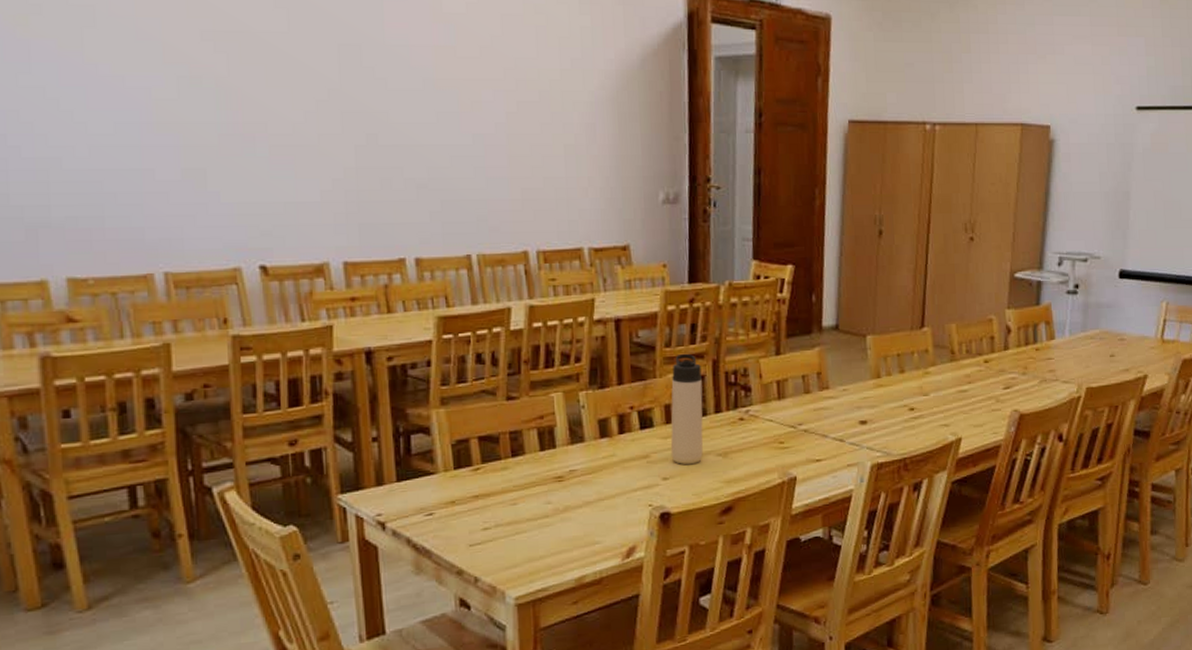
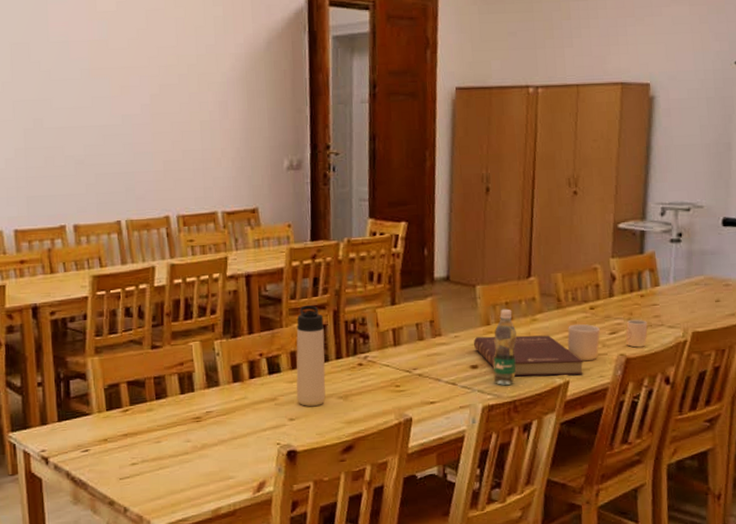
book: none [863,389,977,433] -> present [474,335,584,377]
bottle: none [882,361,908,443] -> present [493,309,517,386]
mug: none [960,377,994,417] -> present [567,323,600,361]
mug: none [1020,373,1042,403] -> present [625,319,648,348]

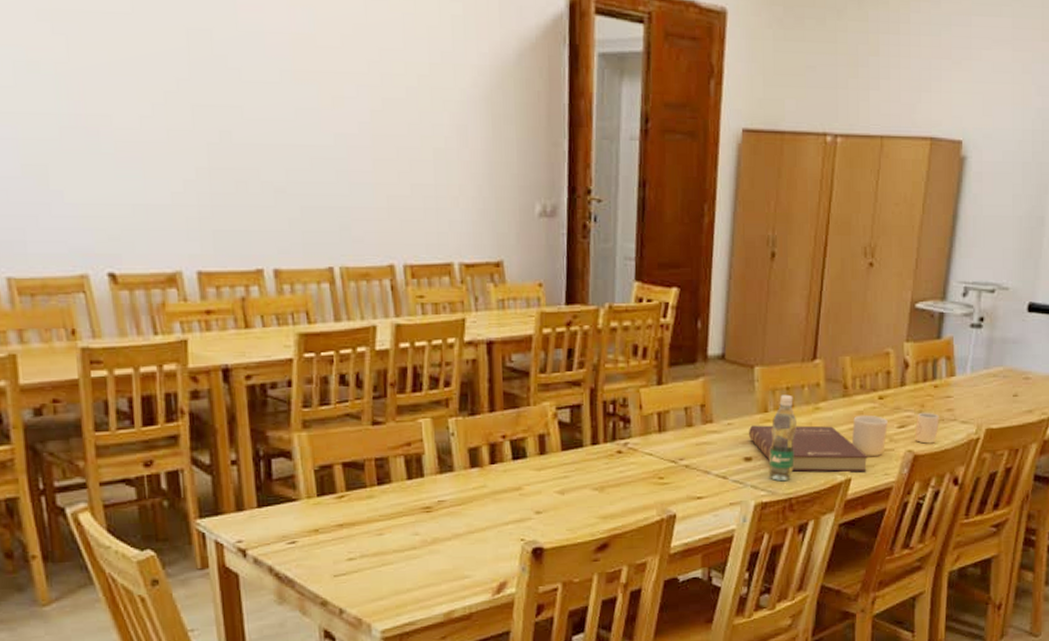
thermos bottle: present [296,305,326,407] -> none [544,380,579,499]

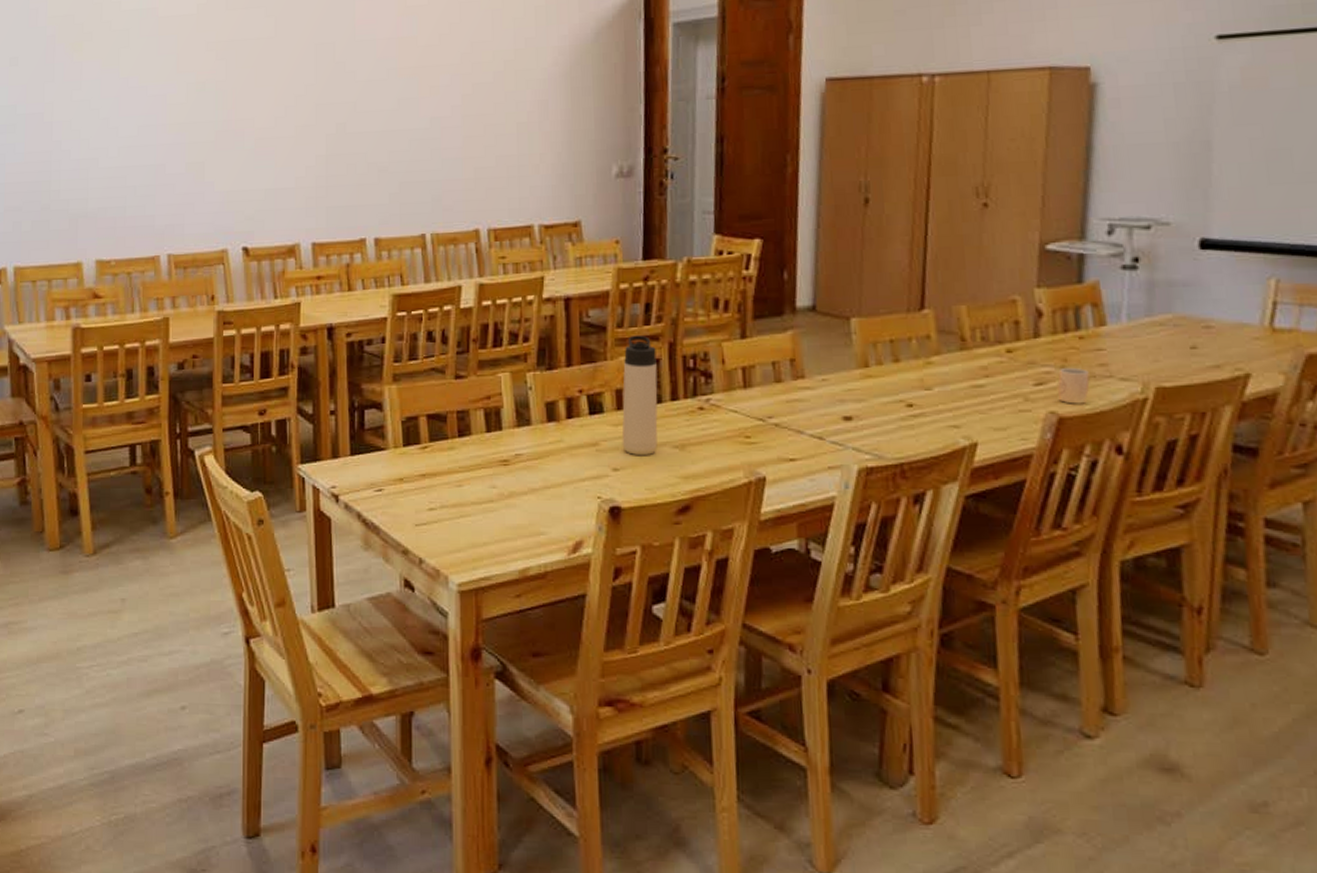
thermos bottle: none [544,380,579,499] -> present [621,335,658,456]
book: present [749,425,868,472] -> none [847,381,998,436]
bottle: present [768,394,797,482] -> none [872,348,905,444]
mug: present [851,414,888,457] -> none [974,370,1021,419]

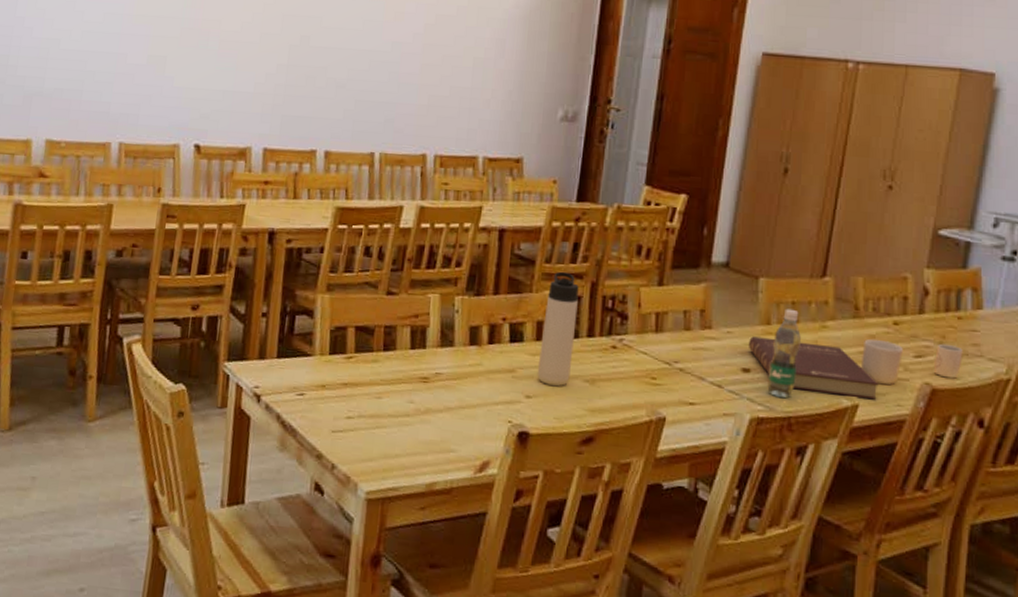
book: none [847,381,998,436] -> present [749,336,879,400]
bottle: none [872,348,905,444] -> present [767,308,801,399]
mug: none [974,370,1021,419] -> present [860,338,903,385]

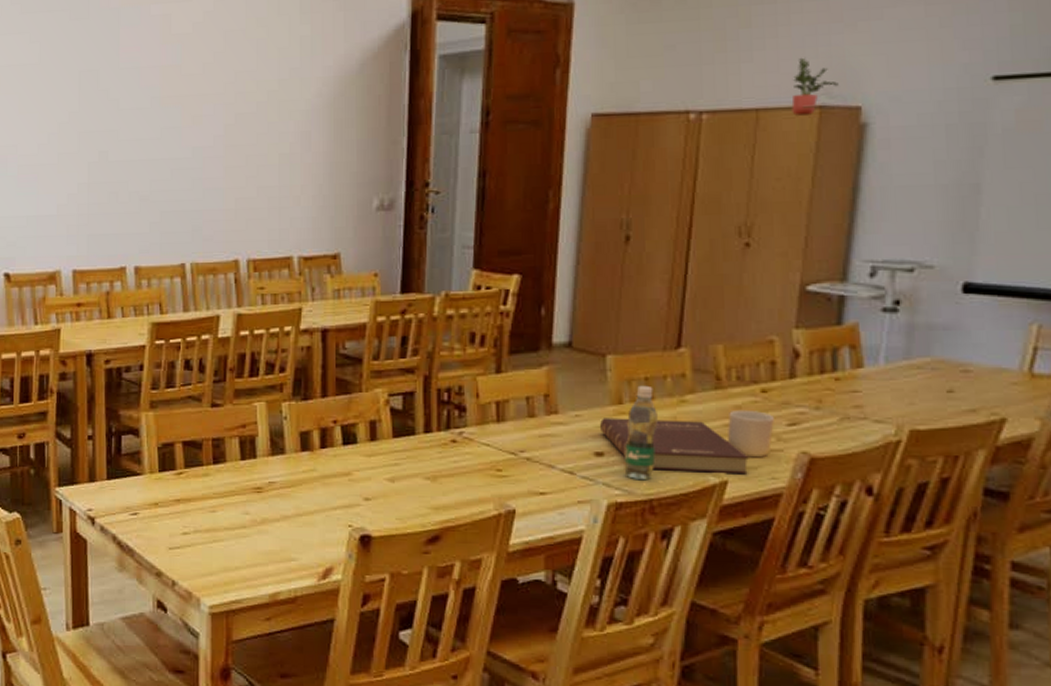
thermos bottle: present [537,271,579,387] -> none [374,367,412,487]
mug: present [934,343,963,379] -> none [811,408,844,445]
potted plant: none [936,23,977,76] -> present [791,57,839,116]

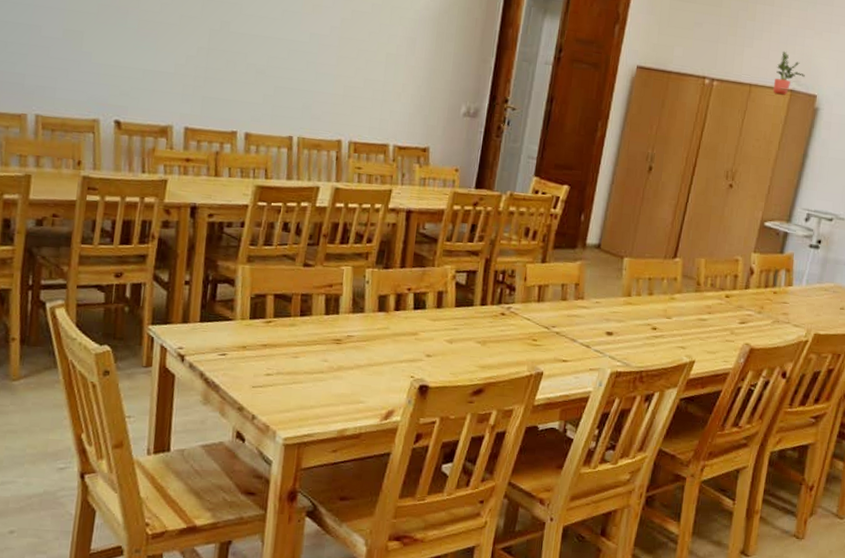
book: present [600,418,749,475] -> none [613,306,711,357]
bottle: present [624,385,658,481] -> none [625,283,654,356]
mug: present [726,409,774,458] -> none [698,308,731,345]

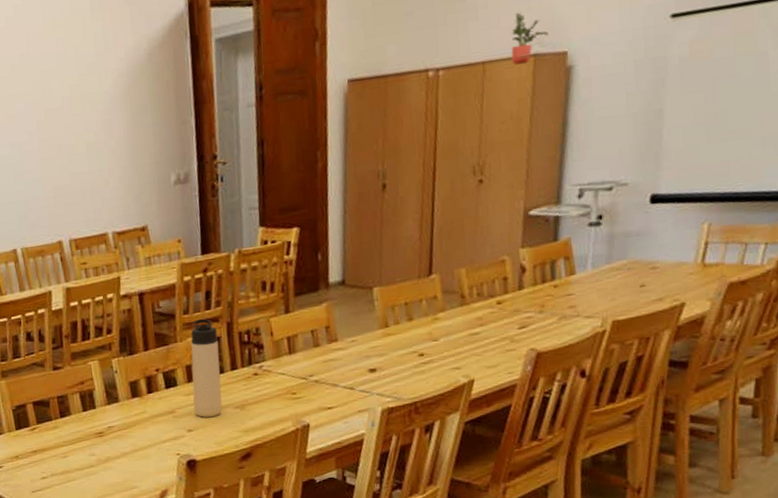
thermos bottle: none [436,249,475,347] -> present [191,318,222,418]

